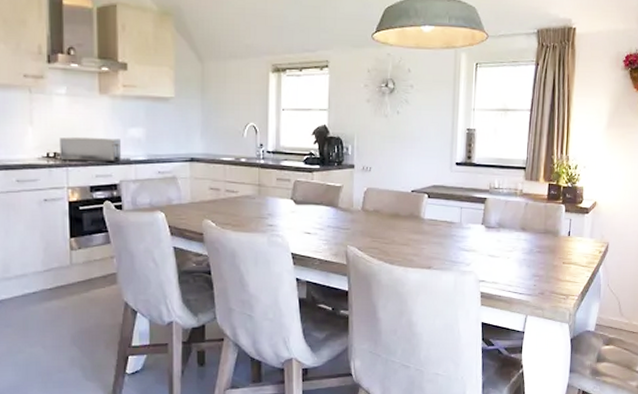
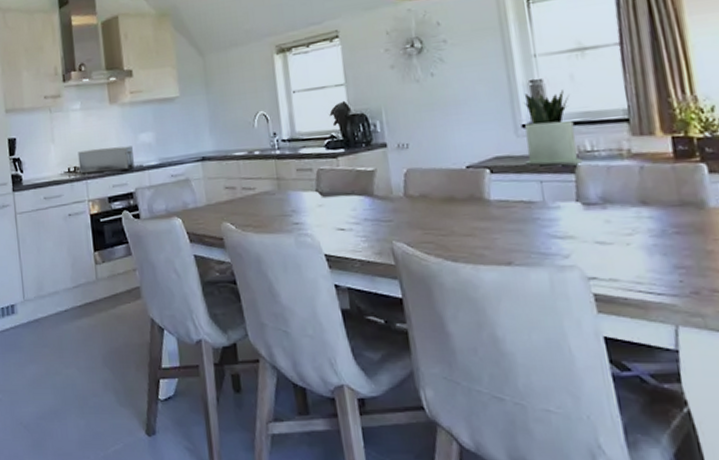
planter: none [453,139,491,198] -> present [523,90,583,167]

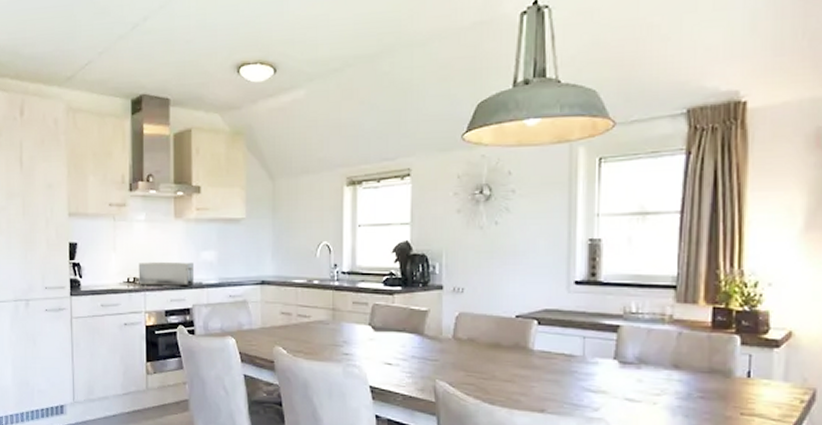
planter: present [523,90,583,167] -> none [572,251,627,325]

